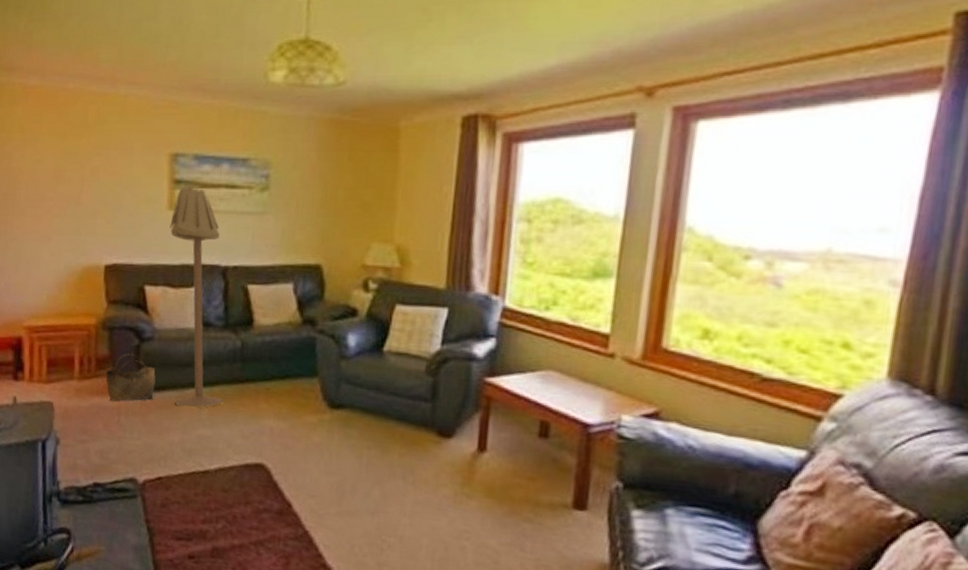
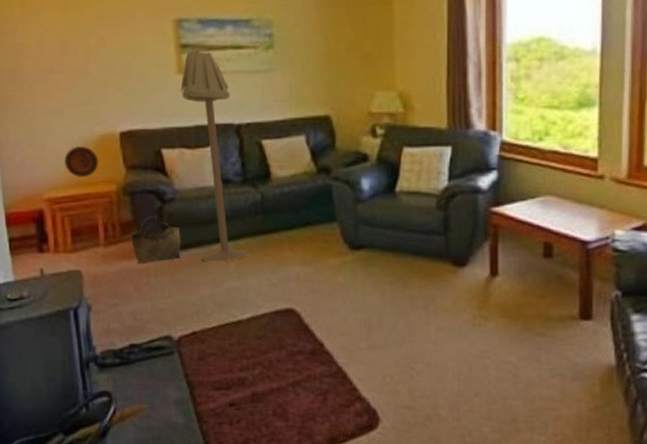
decorative plate: none [47,275,81,308] -> present [65,145,99,177]

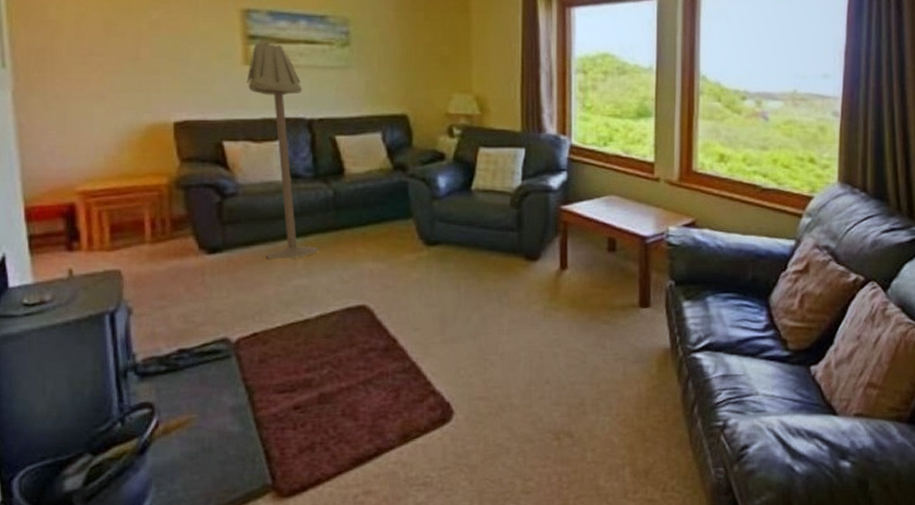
decorative plate: present [65,145,99,177] -> none [105,134,147,168]
basket: present [131,215,181,263] -> none [183,211,243,262]

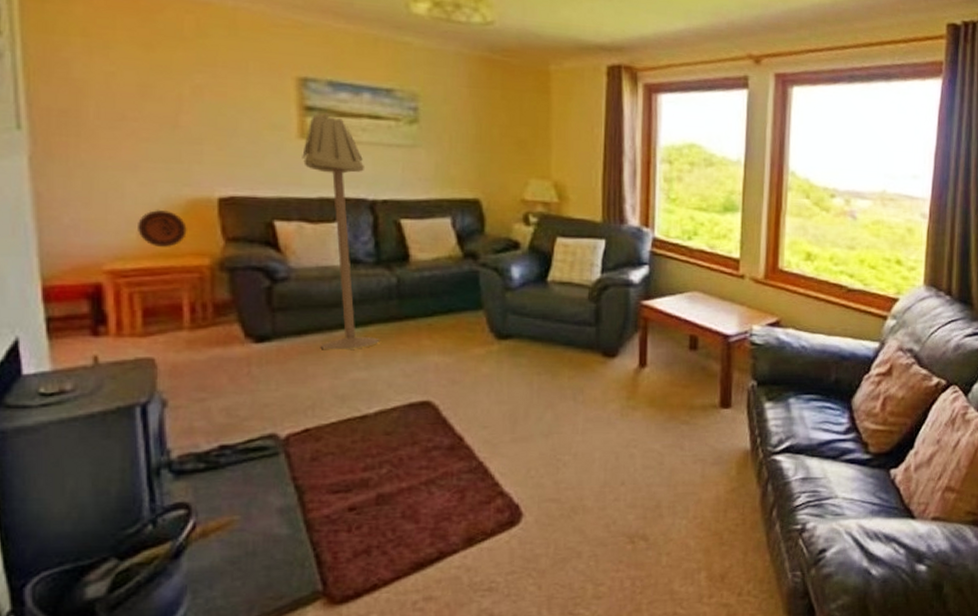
decorative plate: none [105,134,147,168] -> present [138,209,187,247]

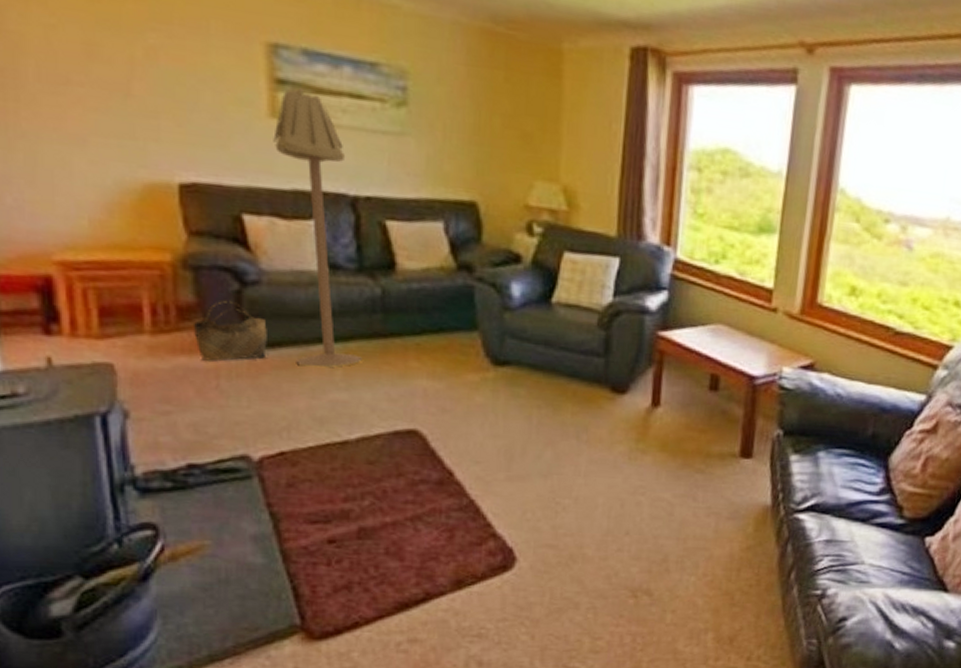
decorative plate: present [138,209,187,247] -> none [89,193,145,238]
basket: none [227,296,295,351] -> present [193,300,267,361]

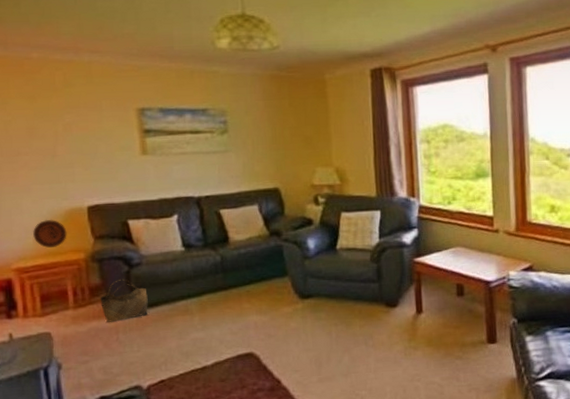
decorative plate: none [89,193,145,238] -> present [33,219,67,248]
floor lamp: present [273,87,362,368] -> none [144,132,212,317]

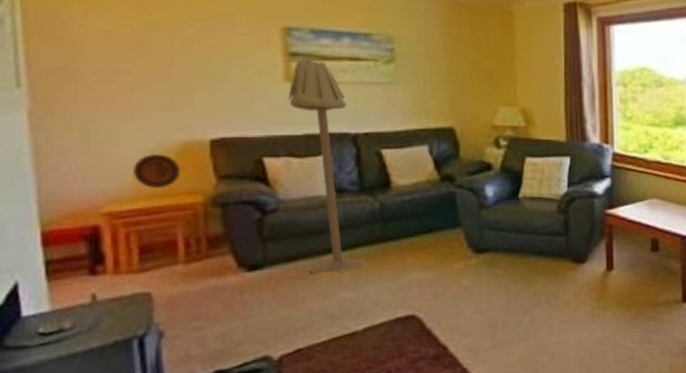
basket: present [100,279,148,322] -> none [221,227,285,280]
floor lamp: none [144,132,212,317] -> present [288,57,366,274]

